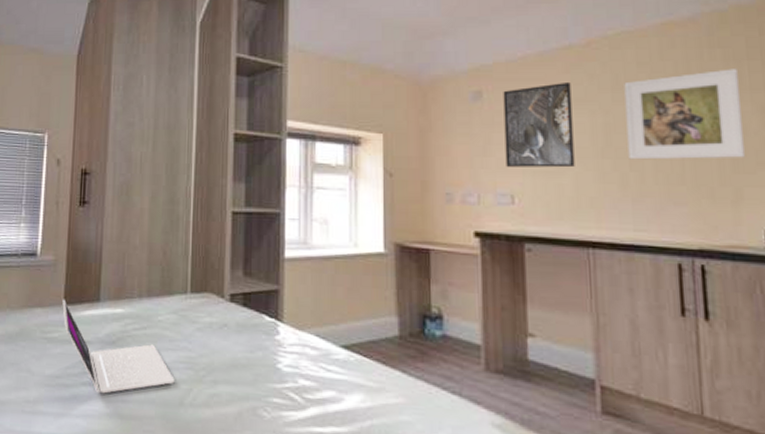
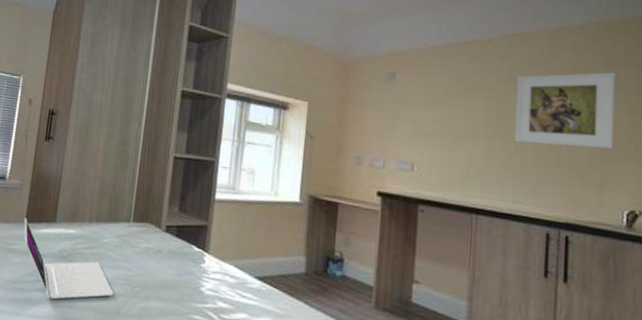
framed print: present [503,81,575,168] -> none [410,71,472,145]

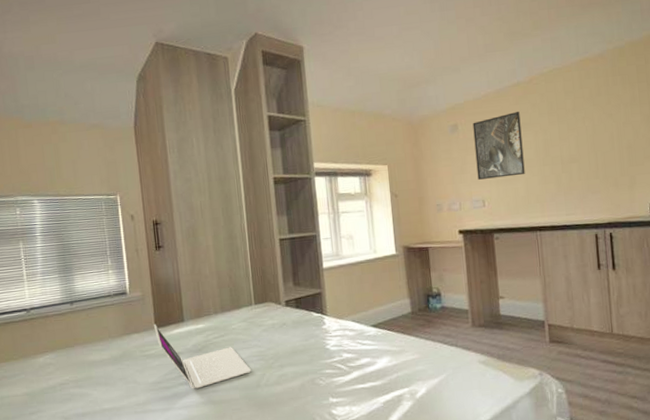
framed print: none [410,71,472,145] -> present [472,111,525,180]
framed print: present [514,72,615,150] -> none [556,90,637,165]

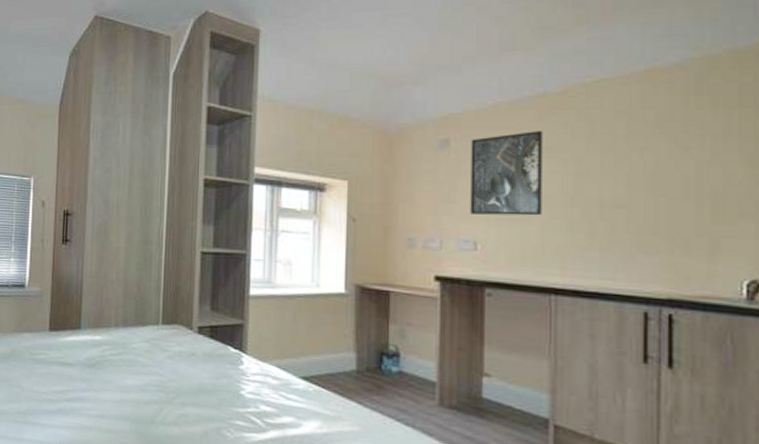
laptop: present [154,324,251,389] -> none [48,326,147,410]

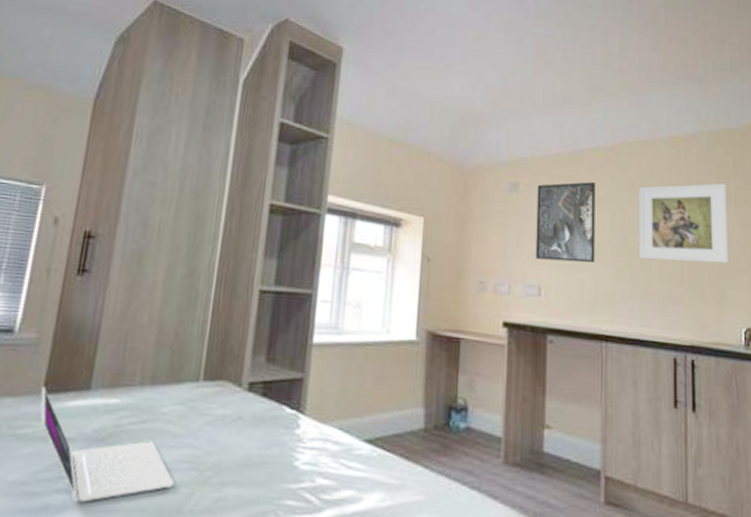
laptop: none [48,326,147,410] -> present [40,386,174,503]
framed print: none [599,117,726,209] -> present [639,183,728,264]

